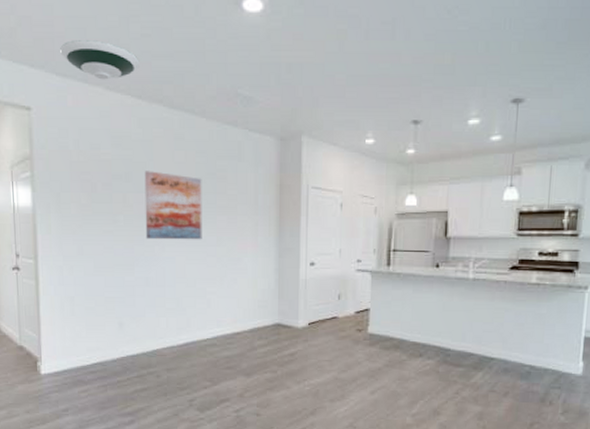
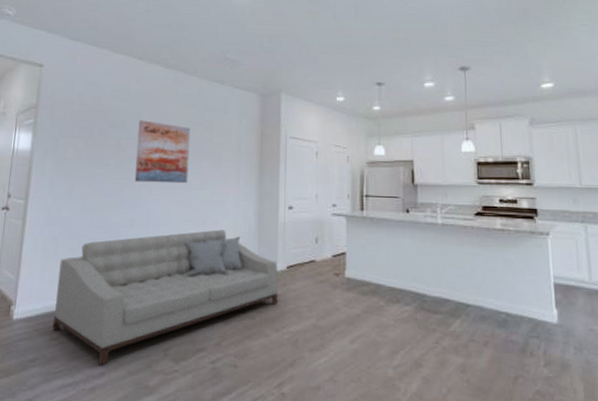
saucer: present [60,40,140,80] -> none [75,12,143,44]
sofa: none [79,287,299,414] -> present [52,229,278,365]

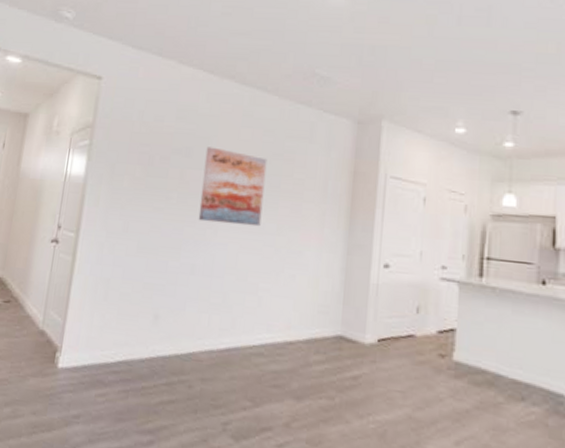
sofa: present [52,229,278,365] -> none [99,285,366,432]

